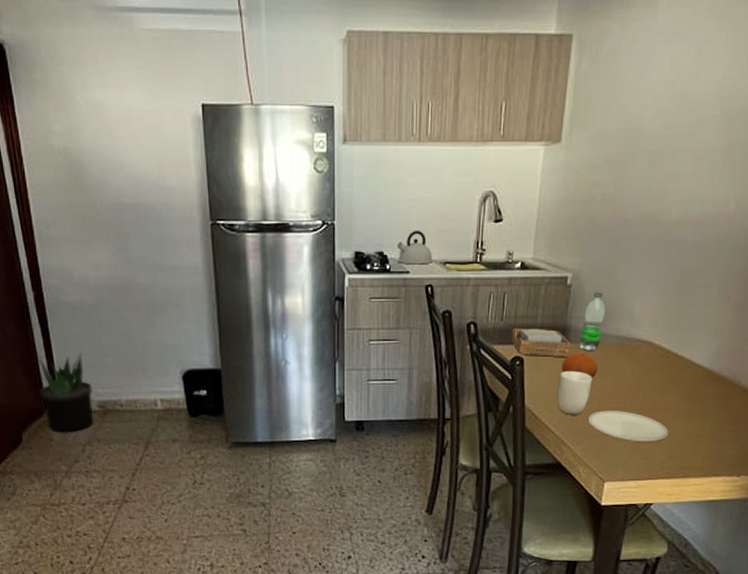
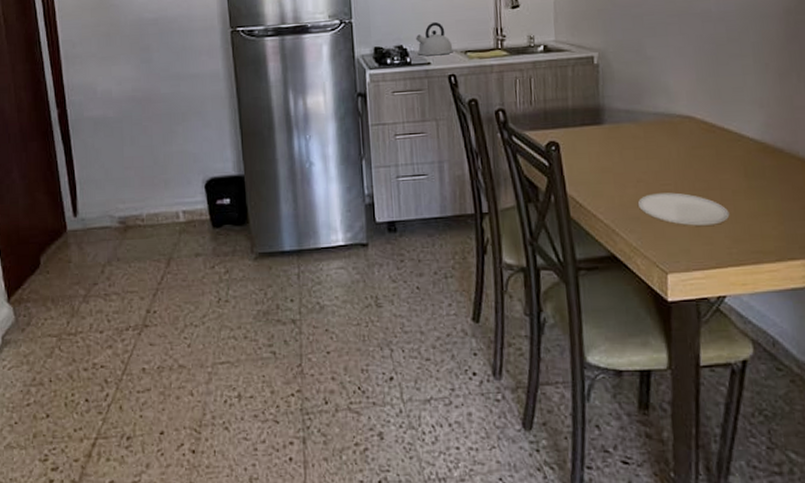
planter: present [37,353,94,432] -> none [59,168,114,253]
napkin holder: present [511,328,571,358] -> none [542,111,608,140]
cup: present [557,371,593,415] -> none [599,153,637,201]
fruit: present [561,353,599,378] -> none [600,133,641,159]
bottle: present [580,292,606,352] -> none [616,69,639,132]

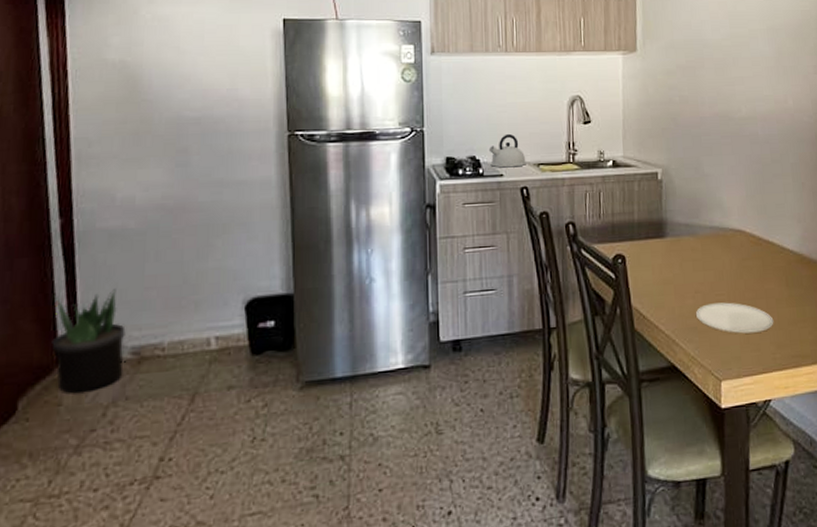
planter: none [59,168,114,253] -> present [51,289,126,393]

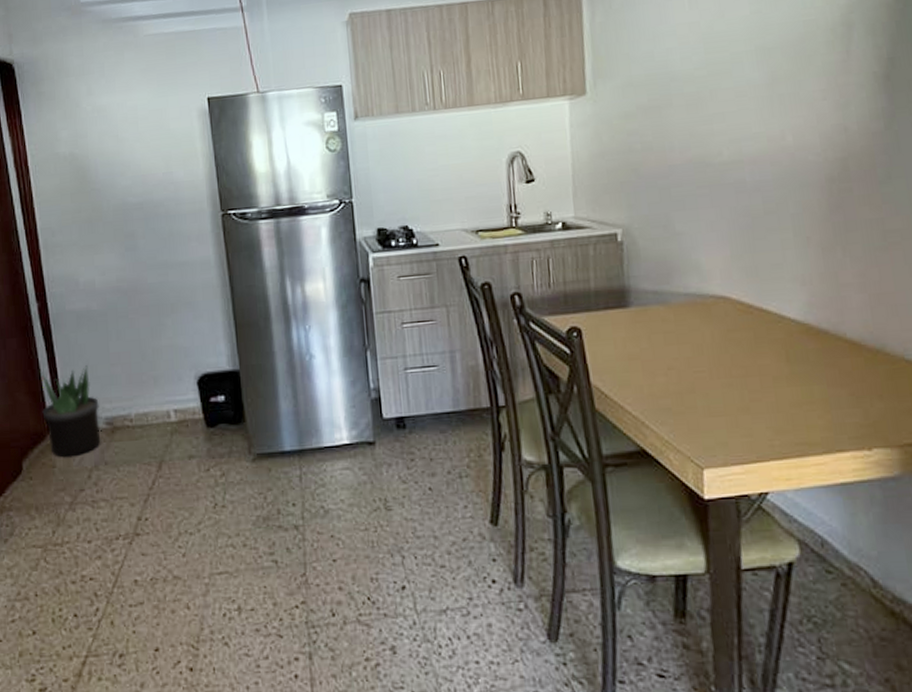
kettle: present [488,133,526,168] -> none [421,199,464,237]
plate: present [696,302,774,334] -> none [669,380,771,417]

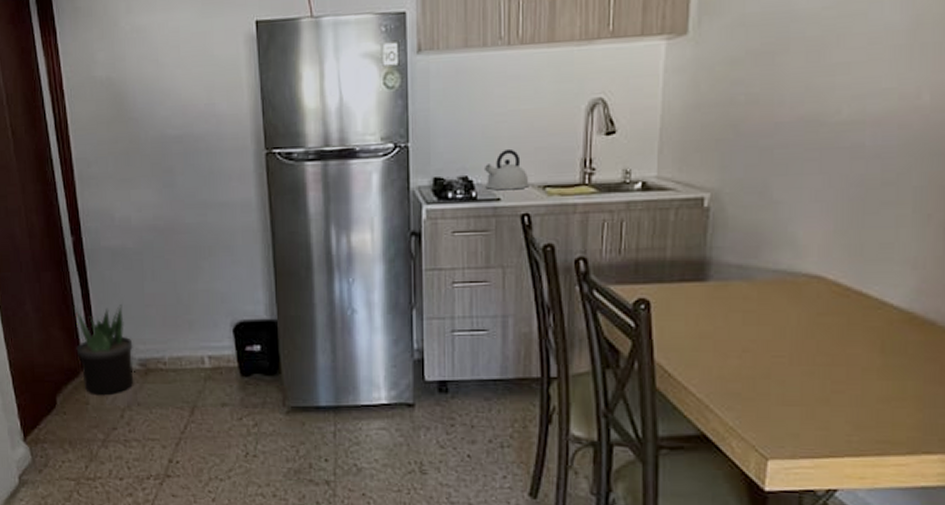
kettle: none [421,199,464,237] -> present [483,148,529,191]

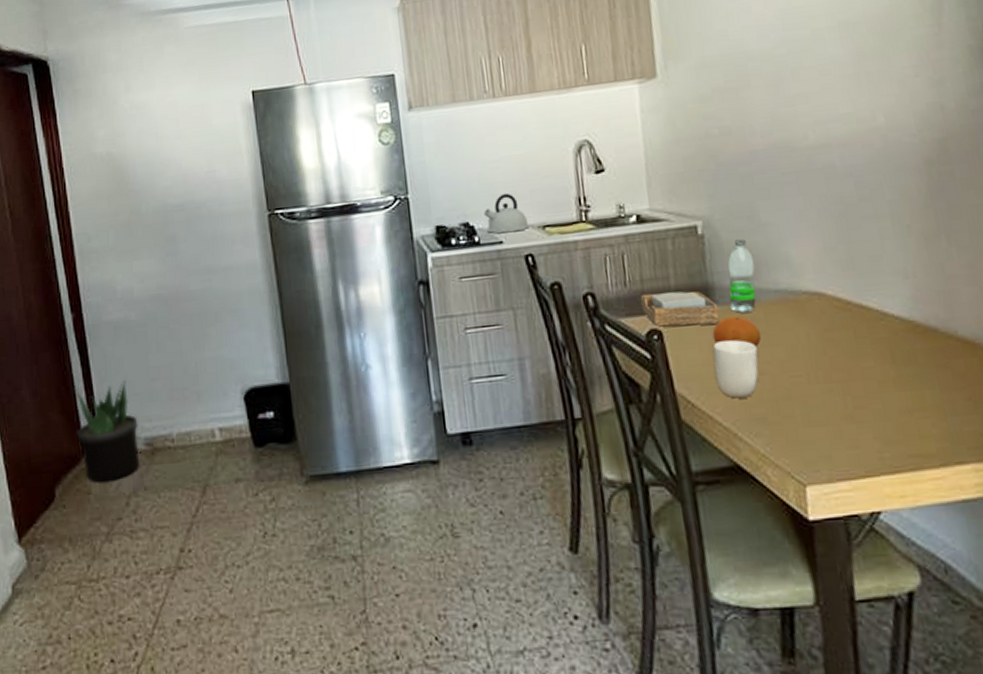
napkin holder: none [632,263,712,300] -> present [640,291,720,327]
cup: none [697,316,744,372] -> present [713,340,759,399]
fruit: none [701,293,751,324] -> present [712,316,762,347]
bottle: none [724,215,758,291] -> present [727,239,756,314]

